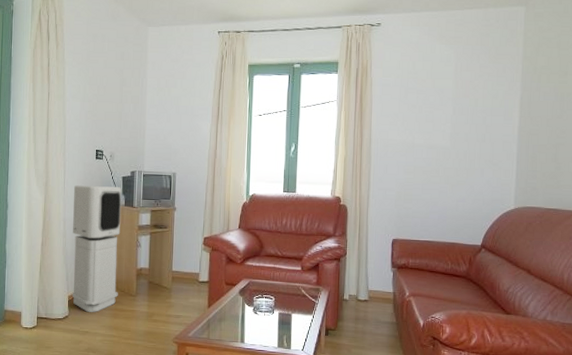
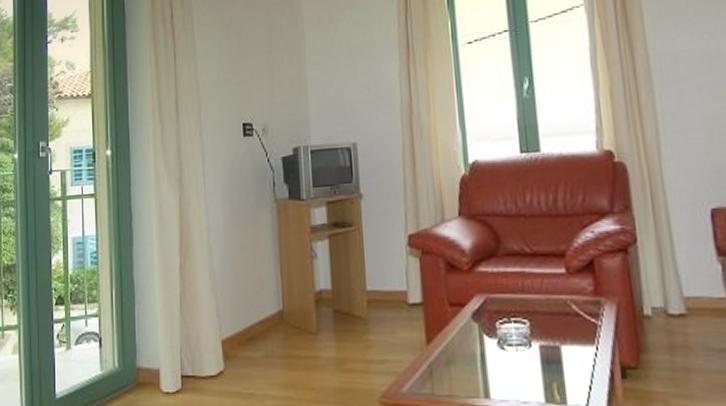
air purifier: present [70,185,122,312] -> none [217,172,292,363]

